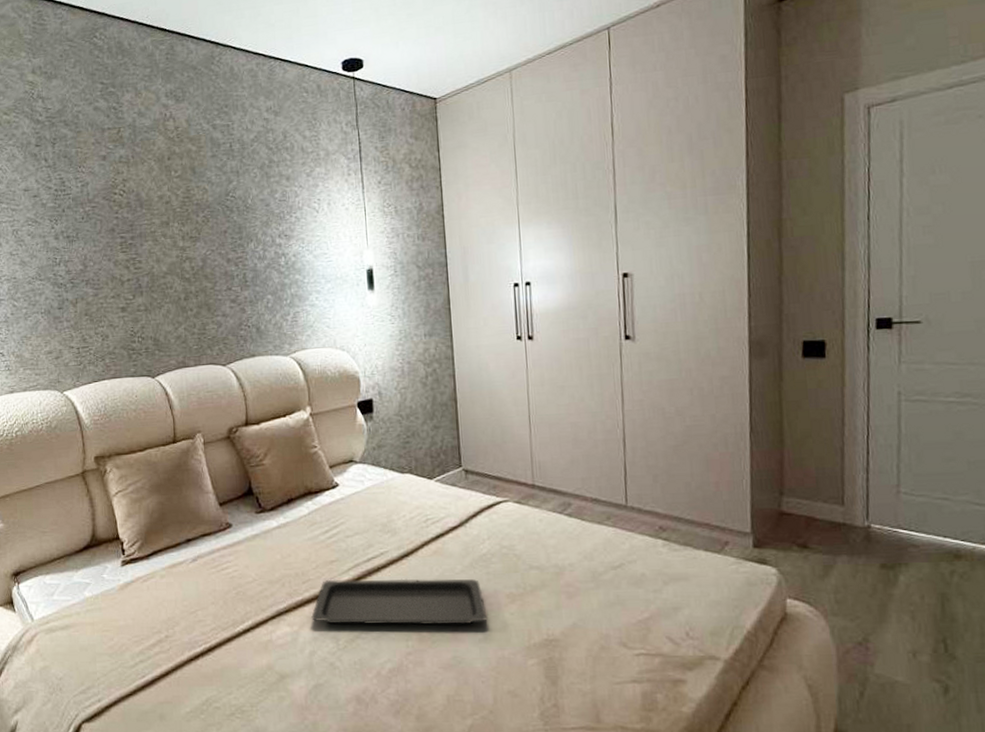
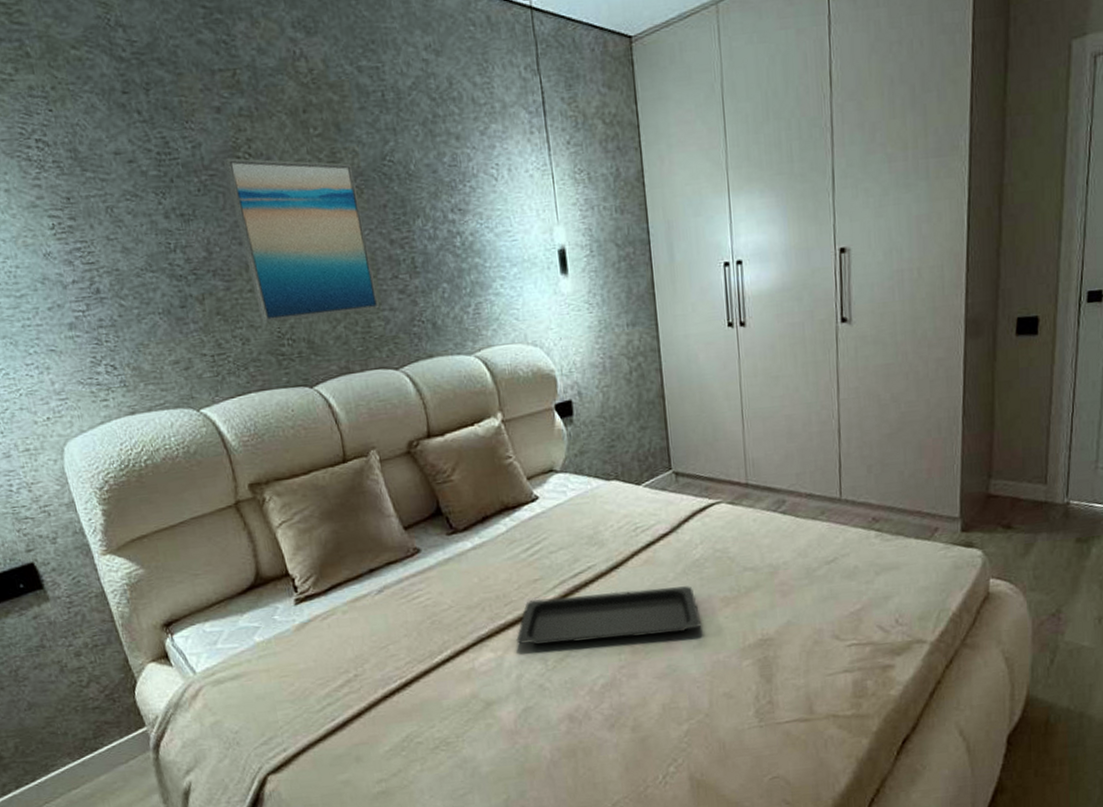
wall art: none [103,194,215,323] -> present [223,158,380,323]

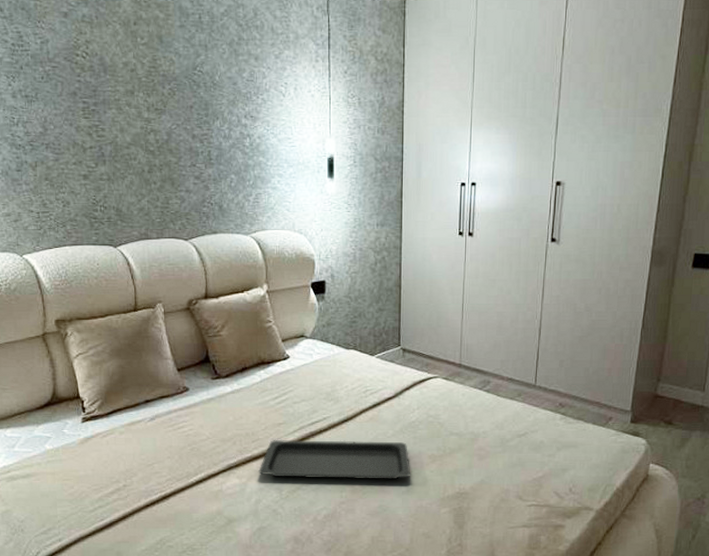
wall art: present [223,158,380,323] -> none [64,55,178,191]

